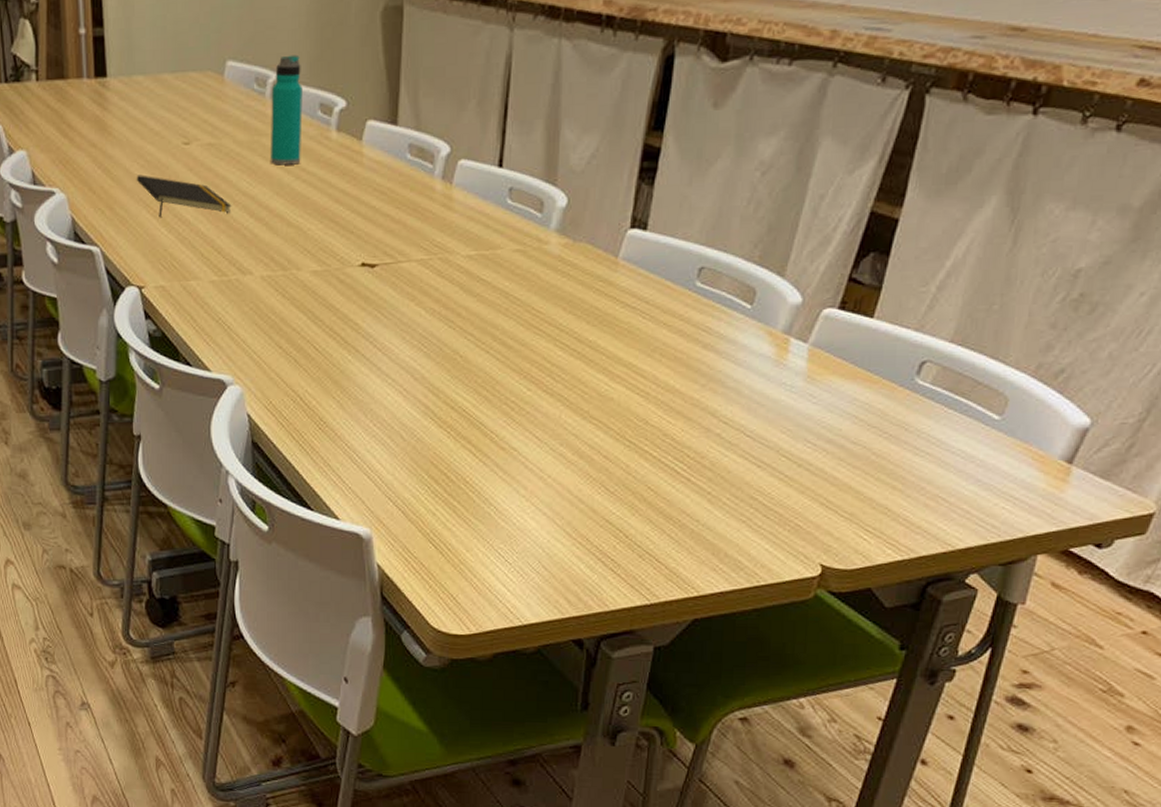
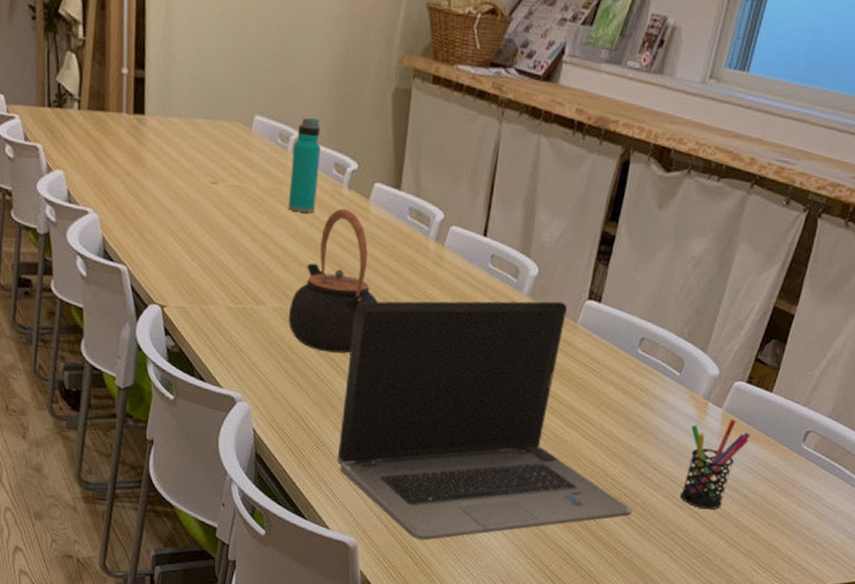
notepad: present [136,175,232,218] -> none [165,205,251,248]
teapot: none [278,154,378,321] -> present [288,208,378,354]
laptop computer: none [343,234,698,526] -> present [337,301,632,541]
pen holder: none [758,355,847,467] -> present [680,419,751,510]

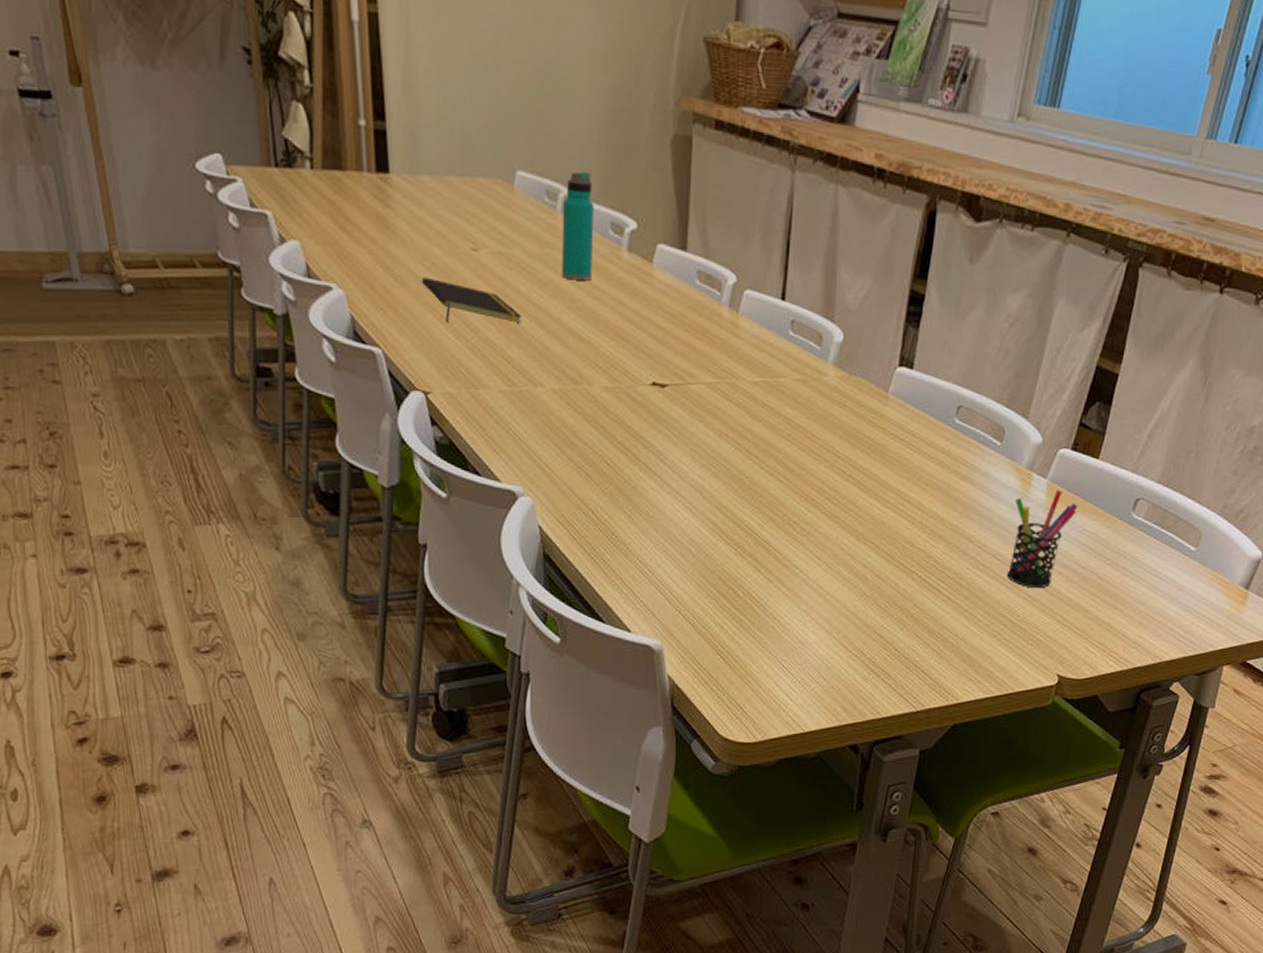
notepad: none [165,205,251,248] -> present [421,277,522,323]
teapot: present [288,208,378,354] -> none [570,274,669,437]
laptop computer: present [337,301,632,541] -> none [634,369,957,639]

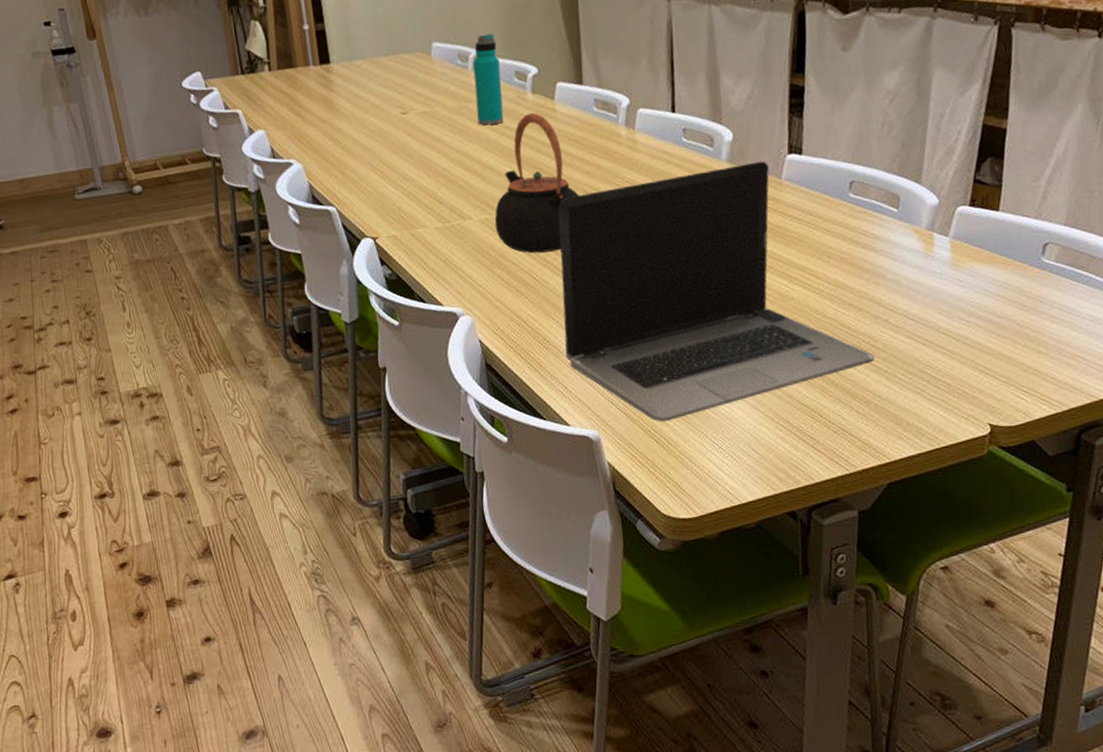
notepad: present [421,277,522,323] -> none [362,142,448,178]
teapot: none [570,274,669,437] -> present [494,112,579,253]
laptop computer: none [634,369,957,639] -> present [558,161,875,422]
pen holder: present [1007,490,1078,589] -> none [919,245,985,343]

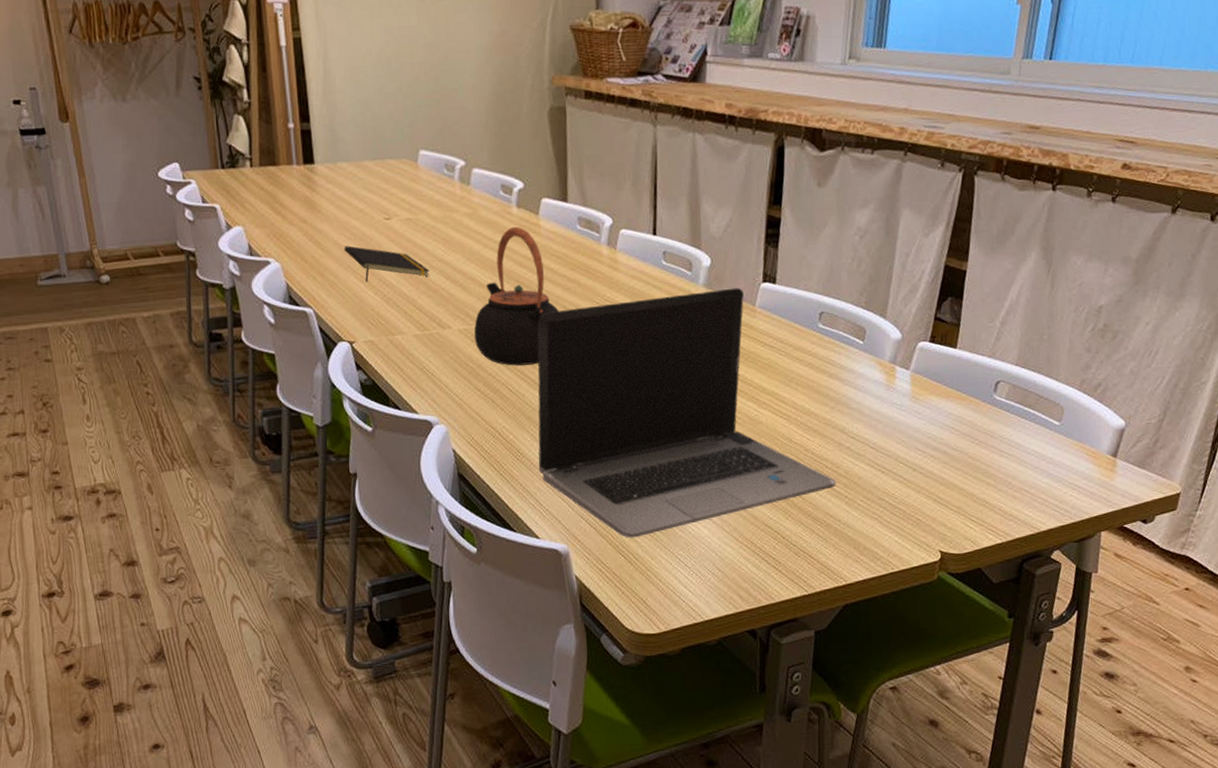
notepad: none [362,142,448,178] -> present [343,245,430,282]
water bottle: present [473,33,504,125] -> none [459,145,488,236]

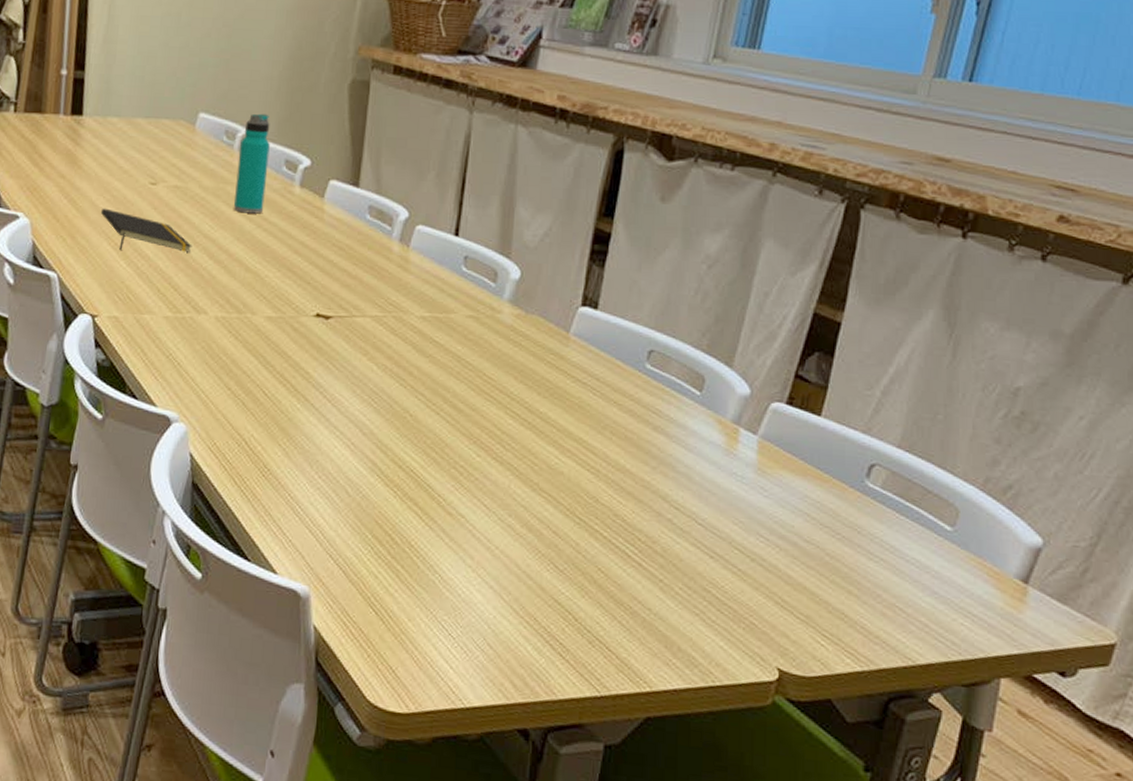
water bottle: none [459,145,488,236] -> present [233,113,270,214]
teapot: present [474,226,559,366] -> none [231,208,334,368]
laptop computer: present [537,287,836,538] -> none [286,308,650,591]

